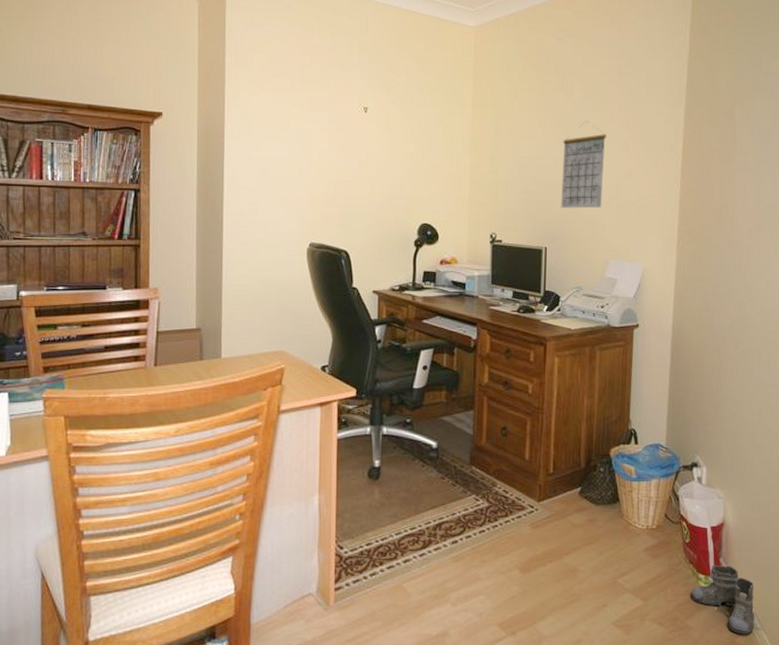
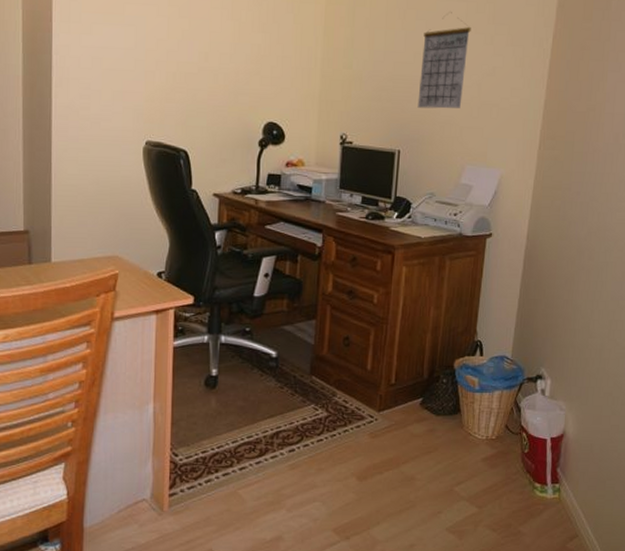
boots: present [691,564,766,635] -> none [525,474,597,540]

